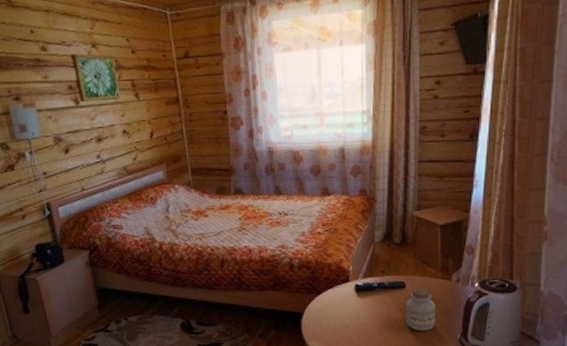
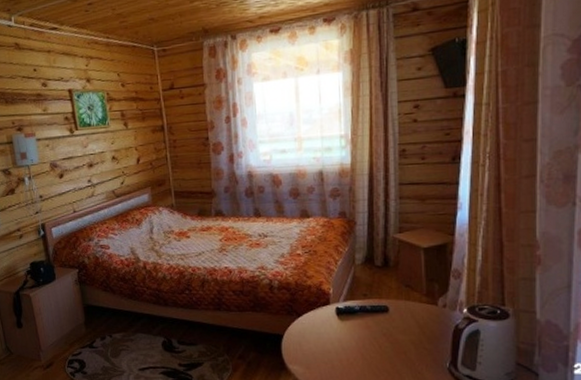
jar: present [405,288,436,331] -> none [389,313,422,358]

